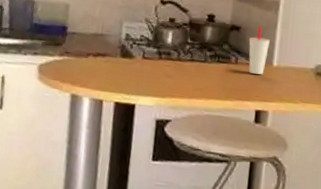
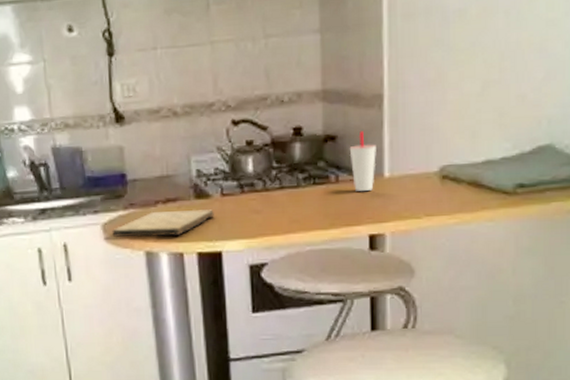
cutting board: none [46,61,134,85] -> present [112,209,214,237]

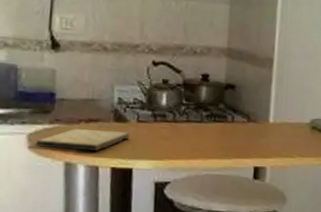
cup: present [349,131,376,191] -> none [244,84,265,132]

